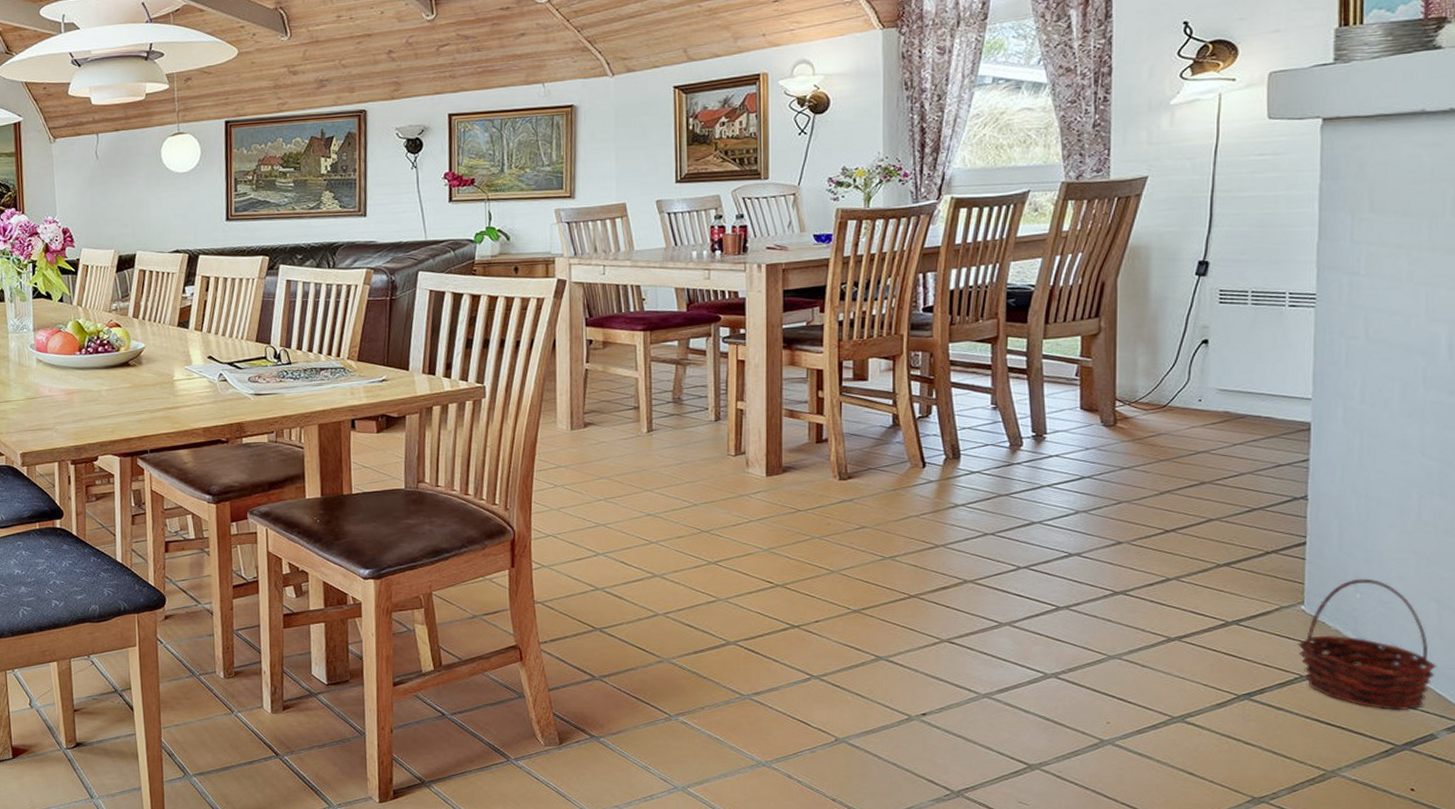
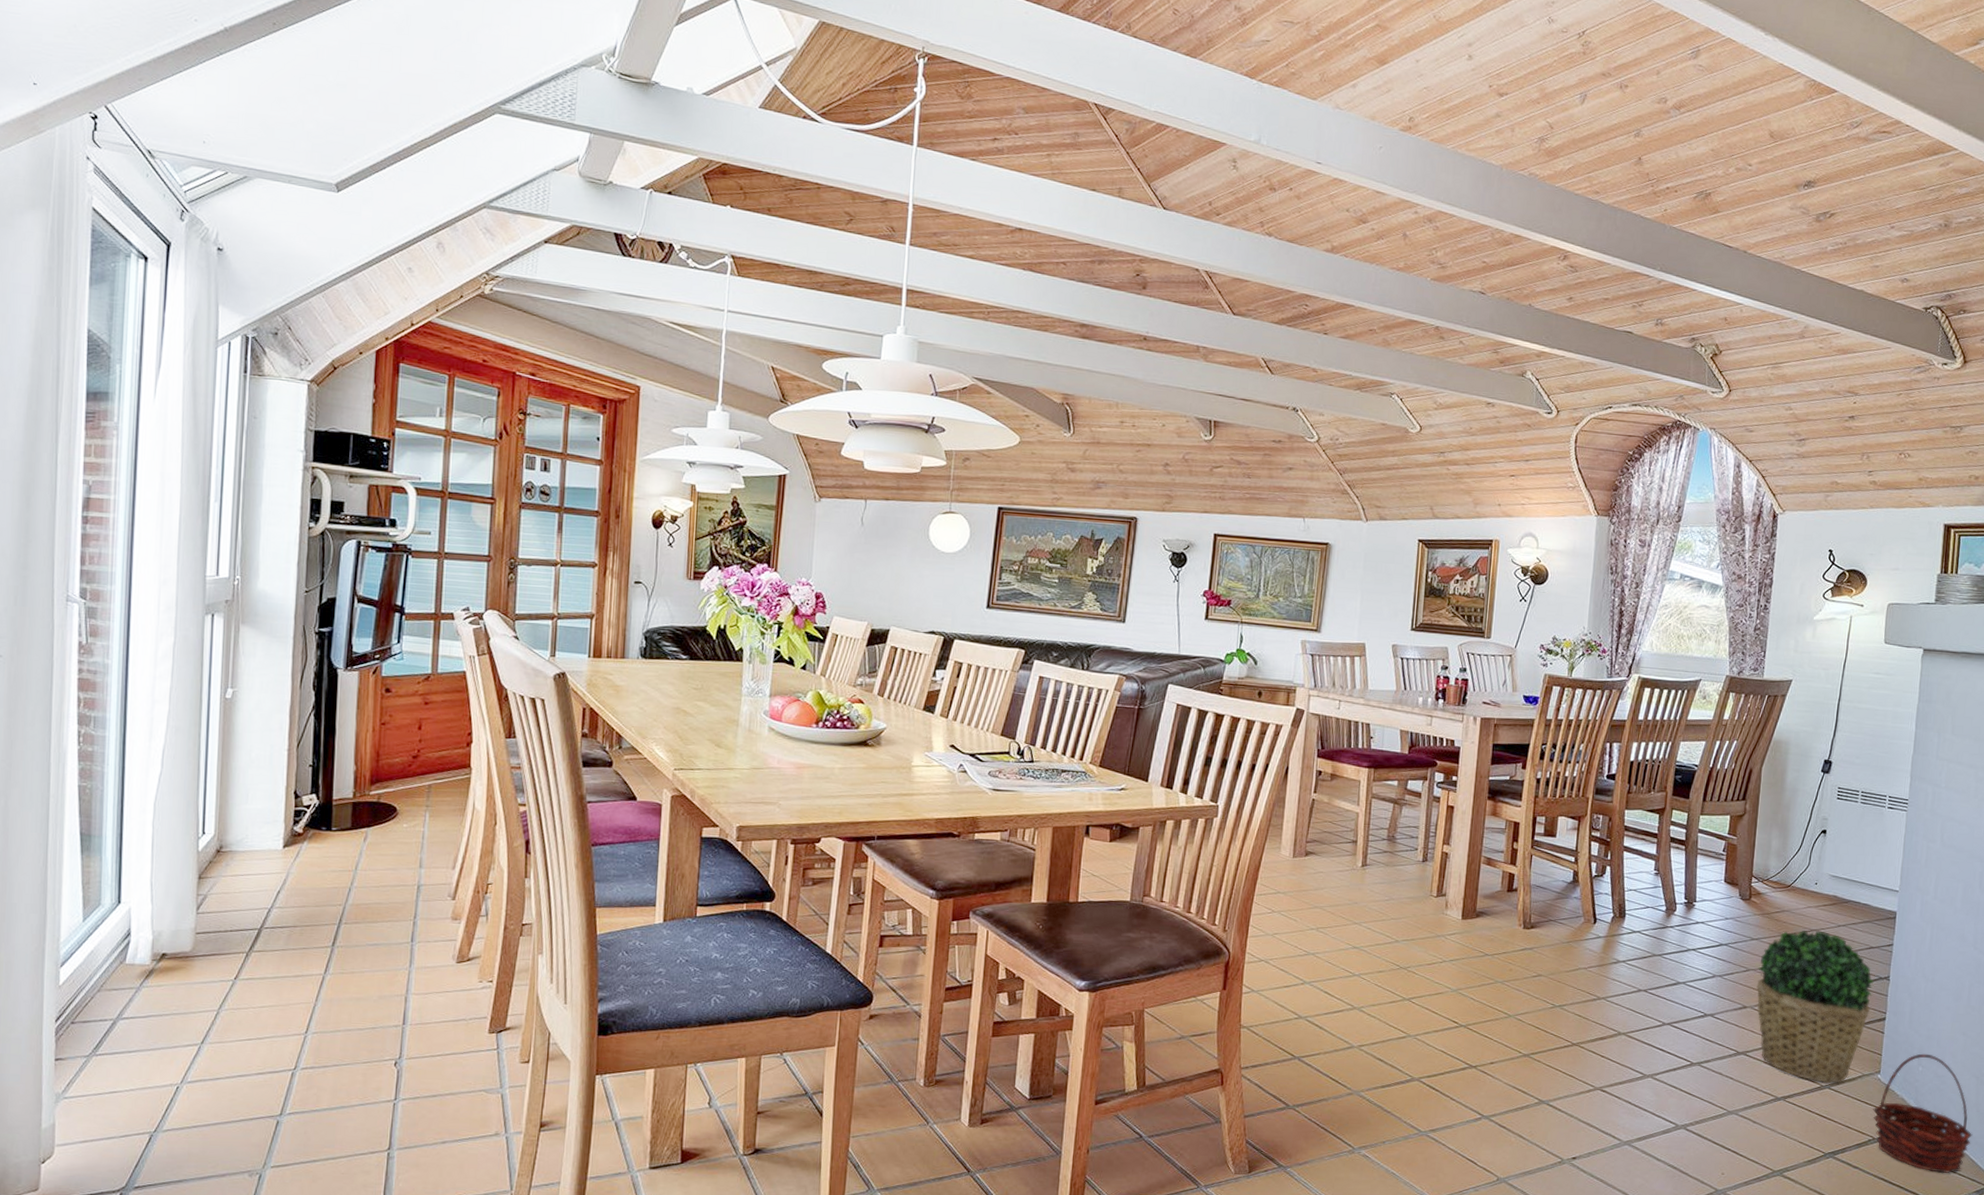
potted plant: none [1132,453,1286,620] -> present [1756,931,1874,1084]

